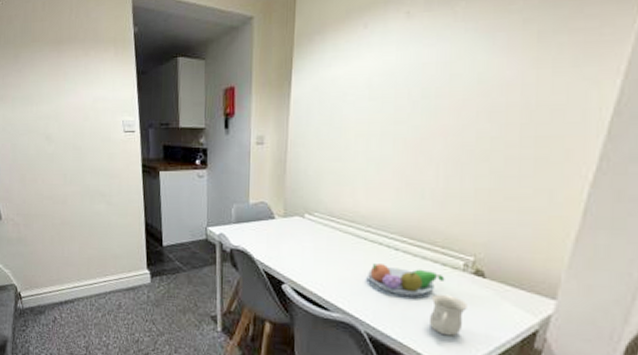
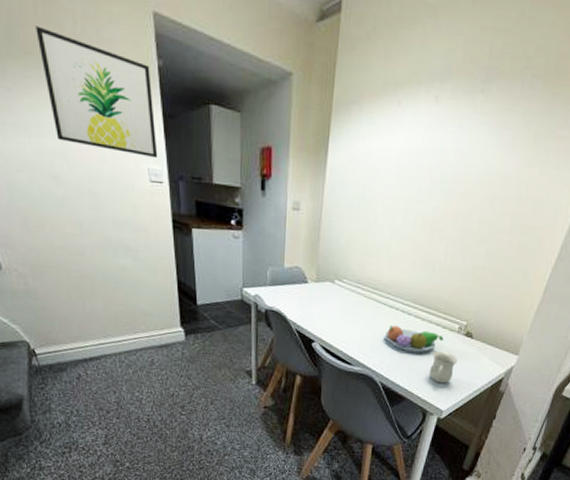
wall art: none [42,19,131,111] -> present [36,26,158,159]

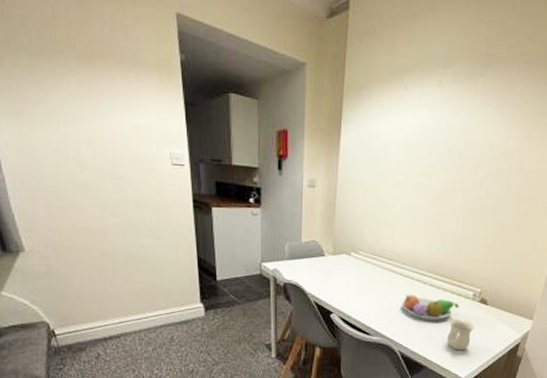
wall art: present [36,26,158,159] -> none [67,27,179,143]

